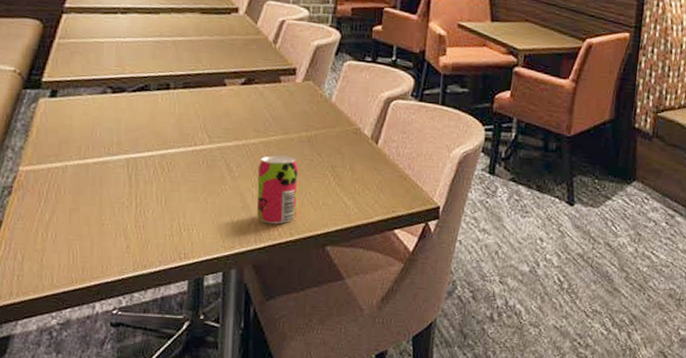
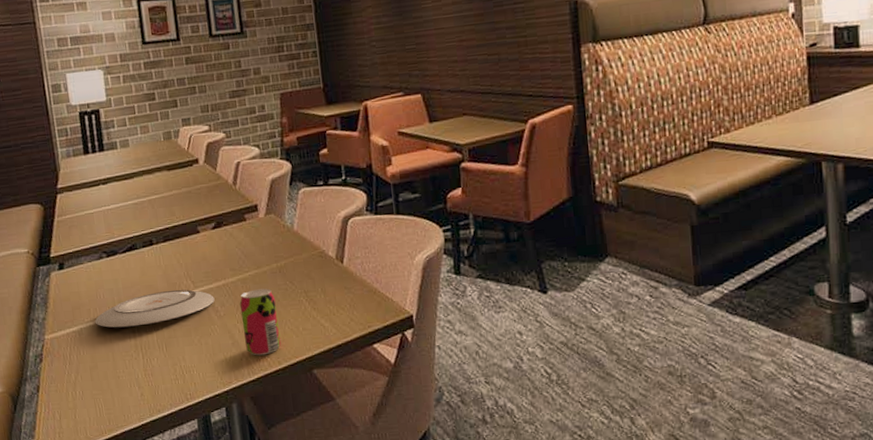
plate: none [84,140,231,173] -> present [94,289,215,328]

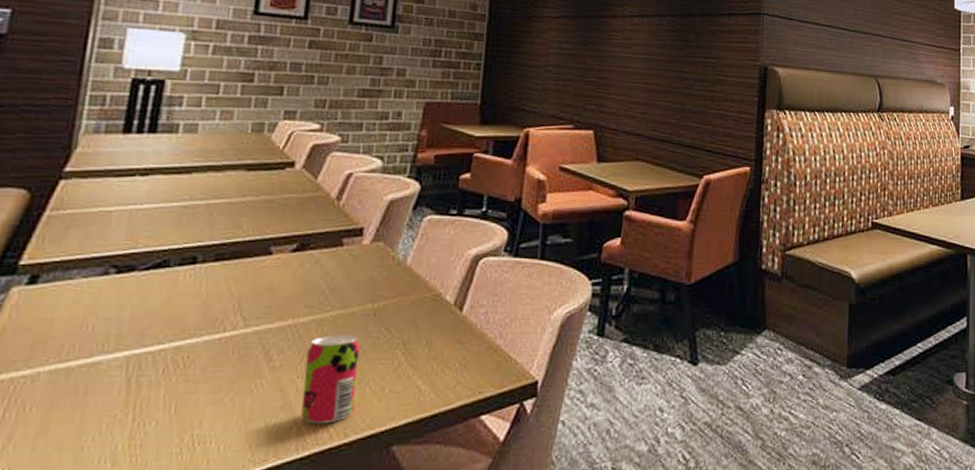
plate: present [94,289,215,328] -> none [66,326,272,375]

